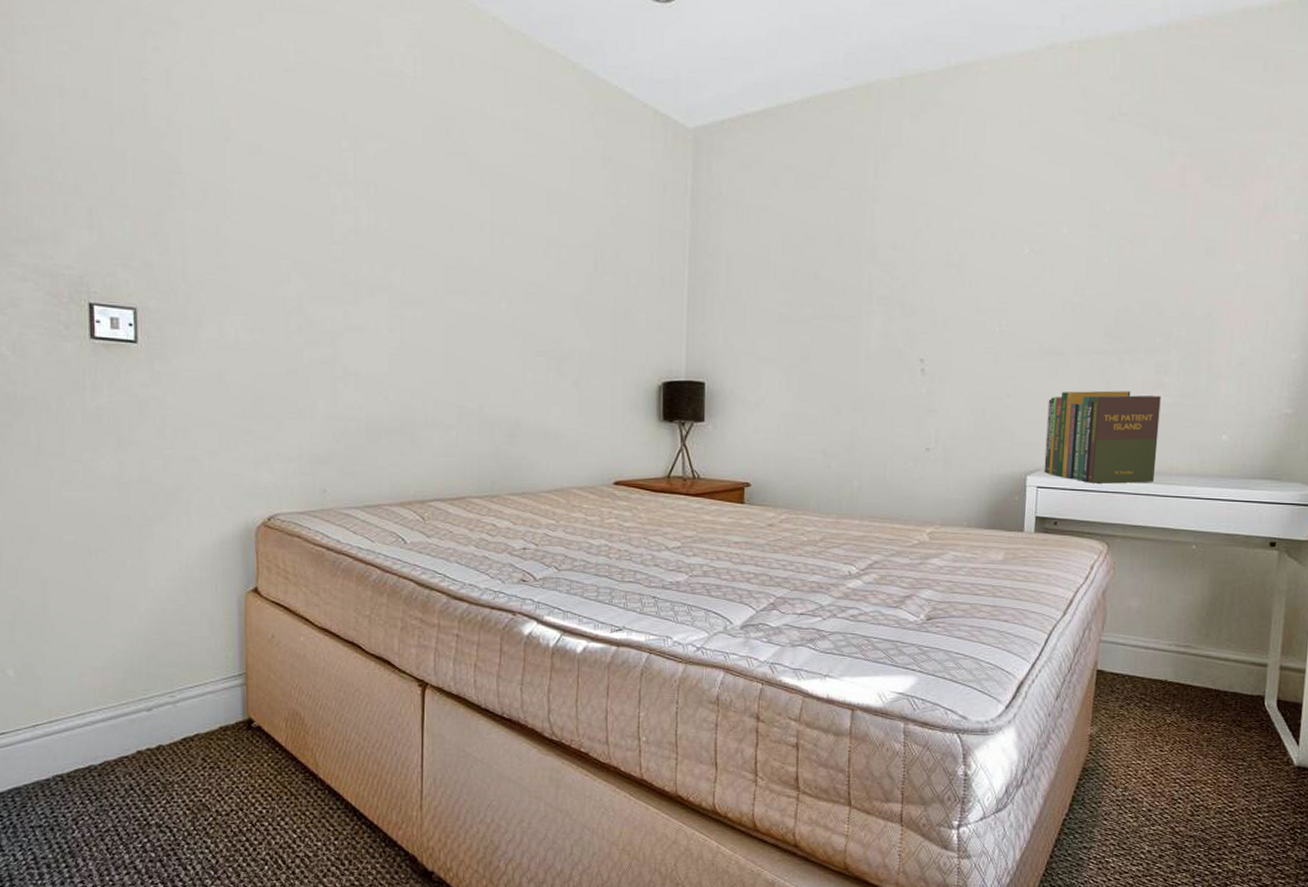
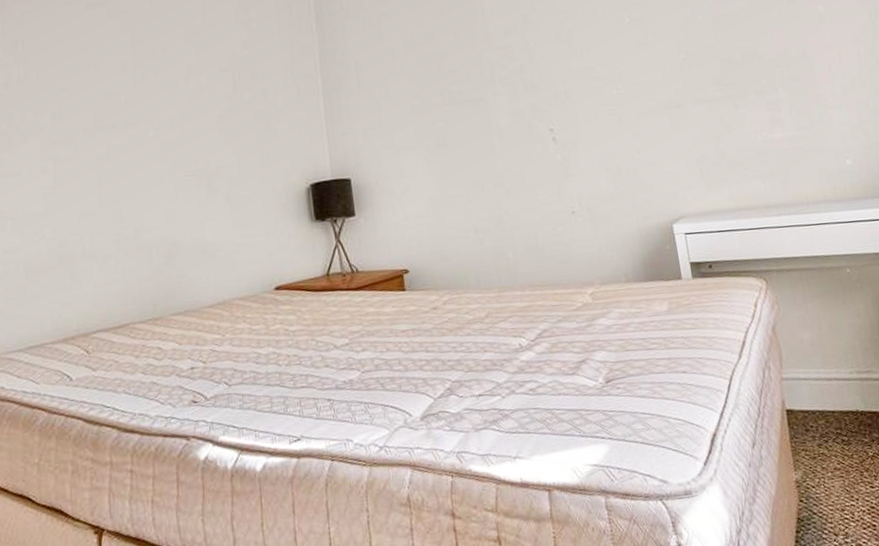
books: present [1044,390,1161,484] -> none [677,131,794,223]

